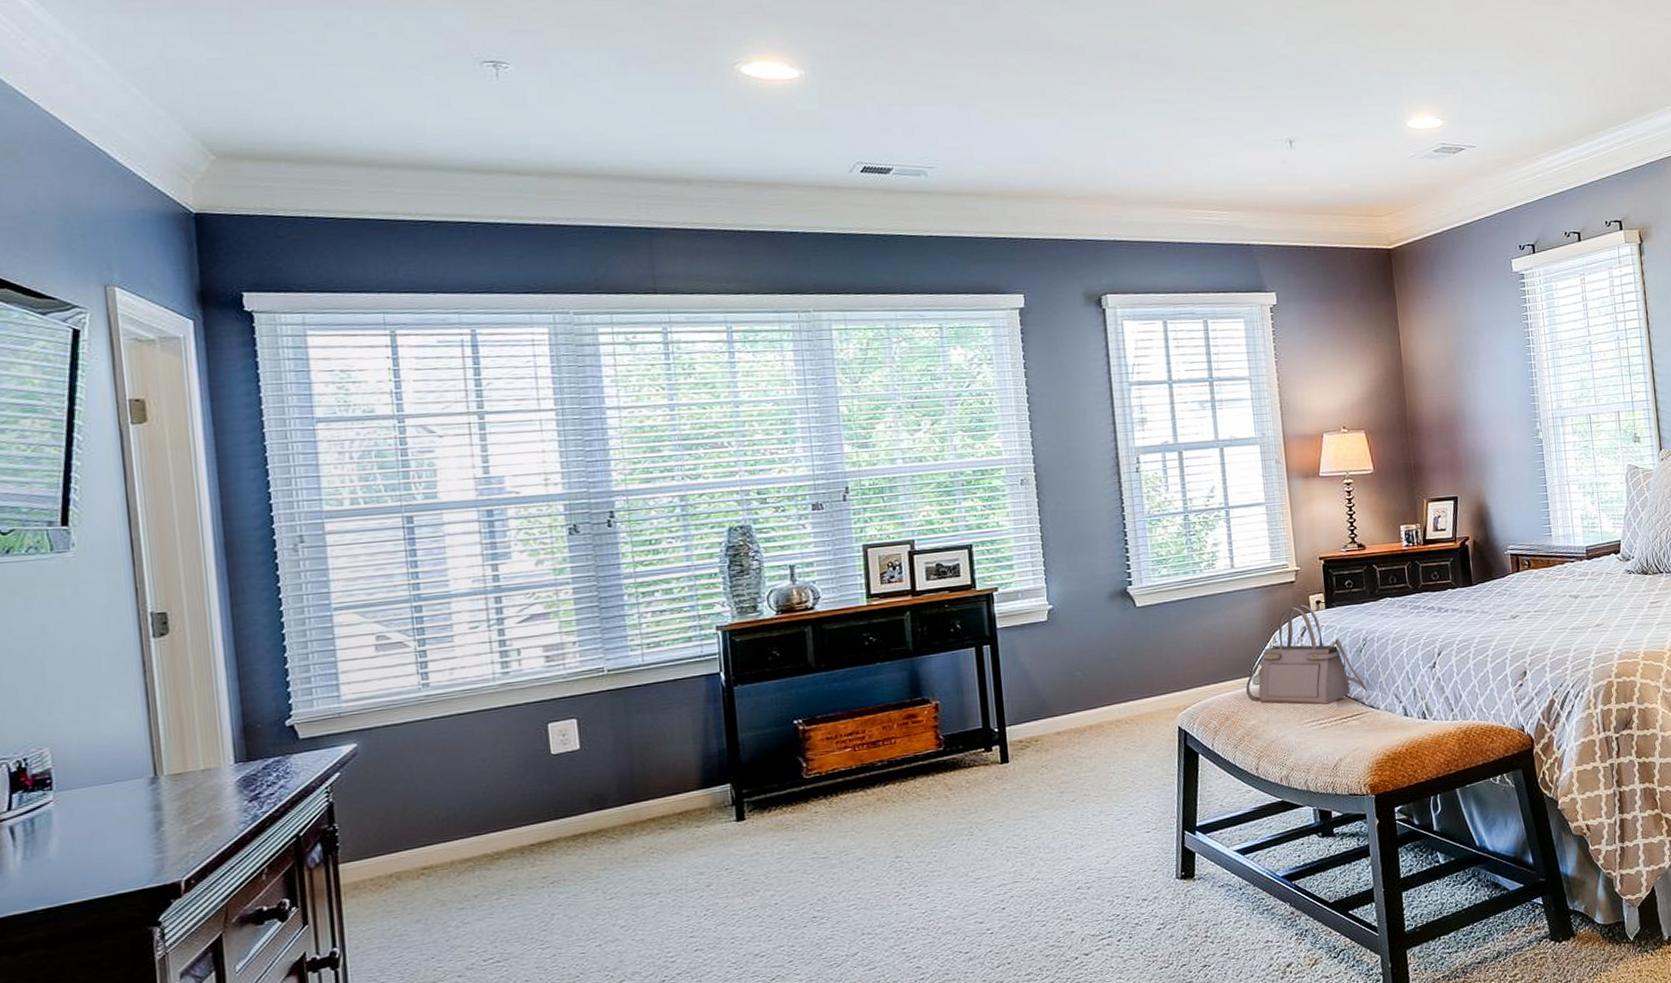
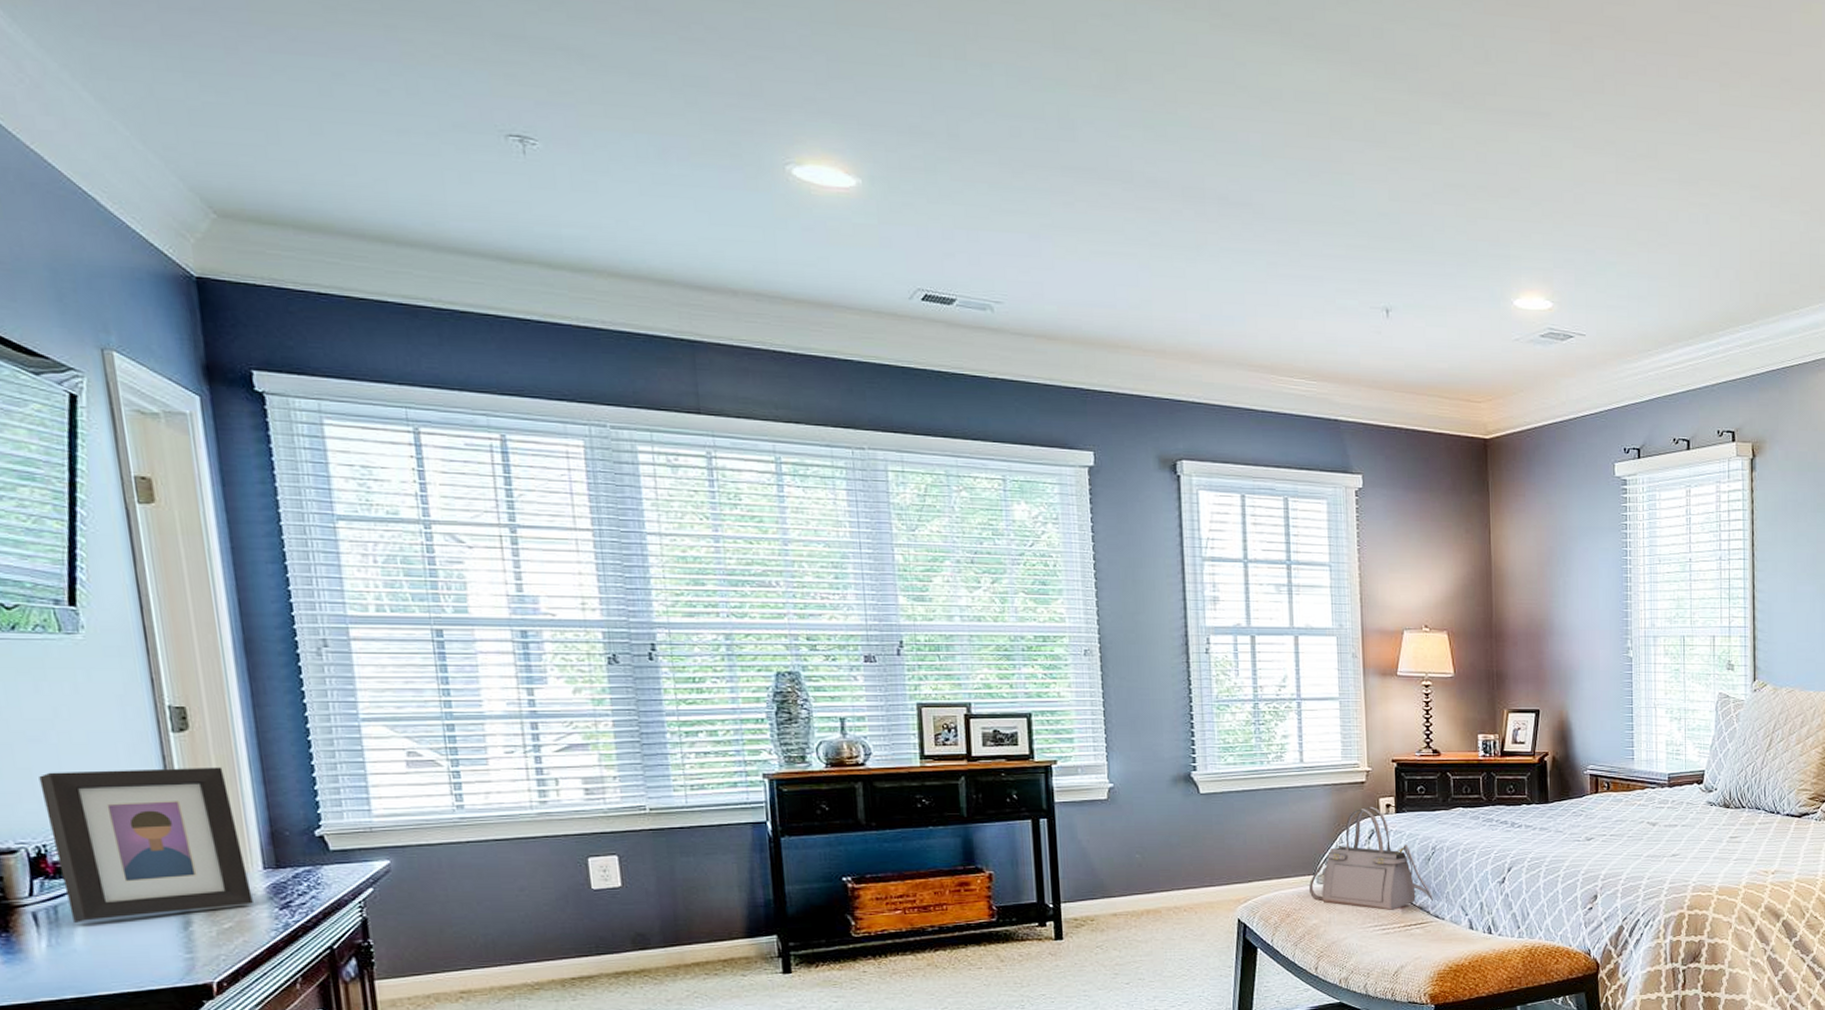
picture frame: none [24,667,224,833] -> present [39,767,253,923]

